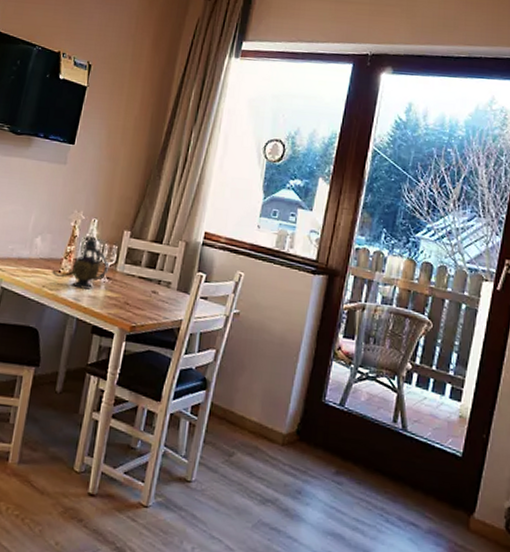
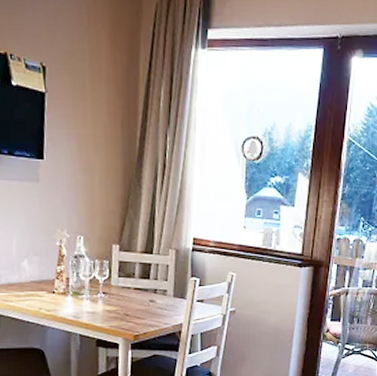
teapot: present [52,237,109,290] -> none [46,255,103,306]

